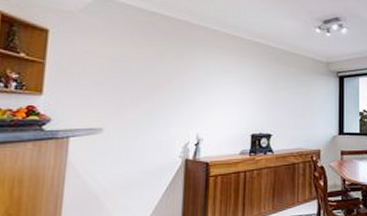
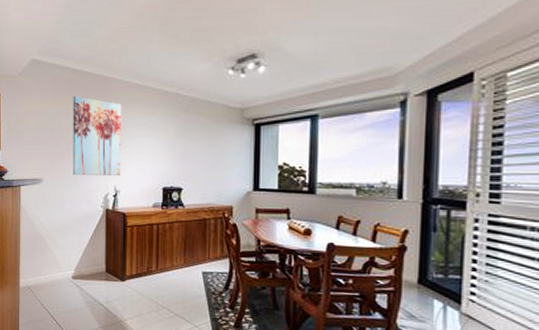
wall art: none [145,39,209,123] -> present [73,96,122,175]

